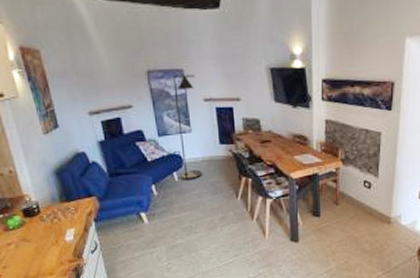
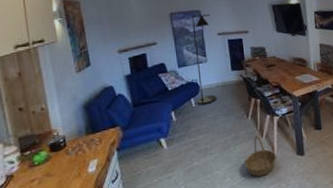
basket: none [233,218,268,260] -> present [245,136,277,177]

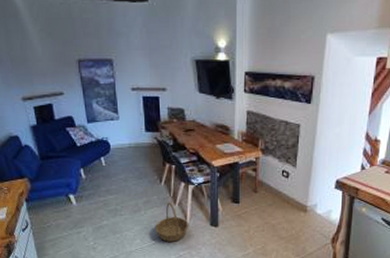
floor lamp: present [192,14,216,105] -> none [102,64,128,164]

